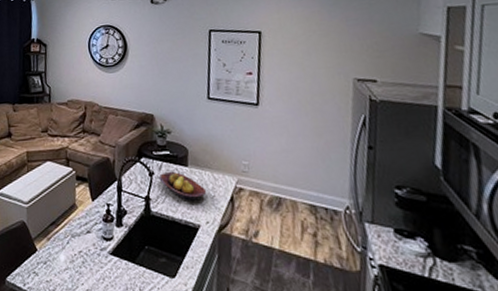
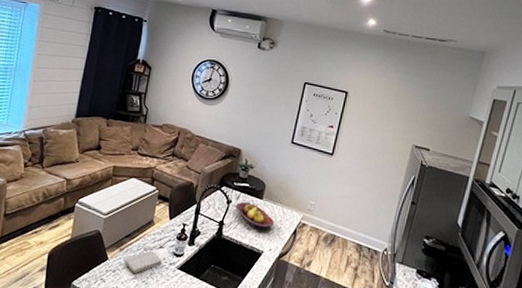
washcloth: none [53,236,92,263] -> present [123,250,162,273]

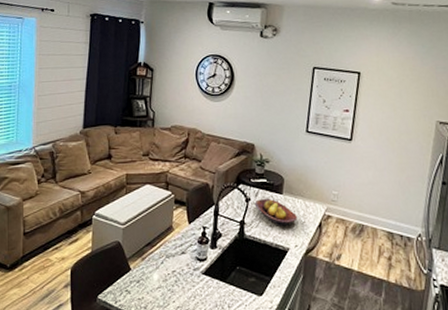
washcloth: present [123,250,162,273] -> none [147,257,186,282]

